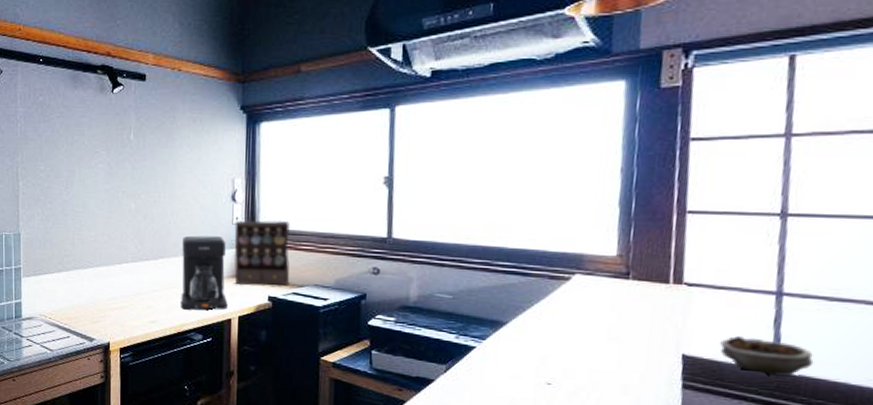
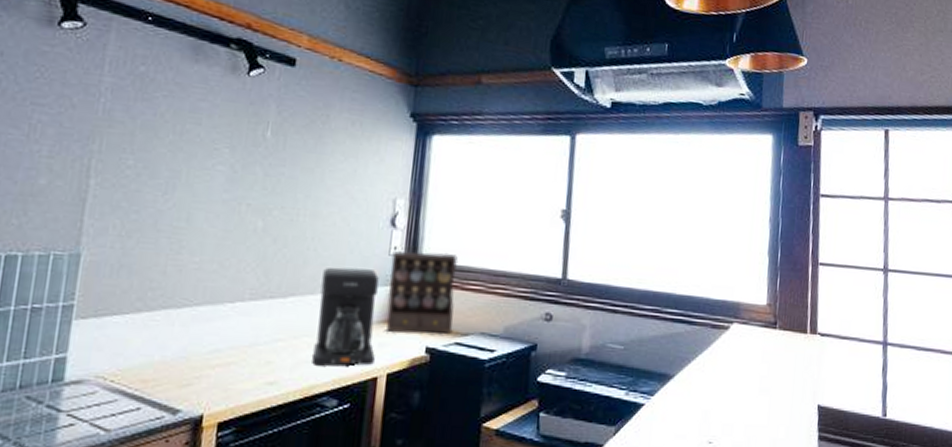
succulent planter: present [720,336,814,377] -> none [845,385,910,423]

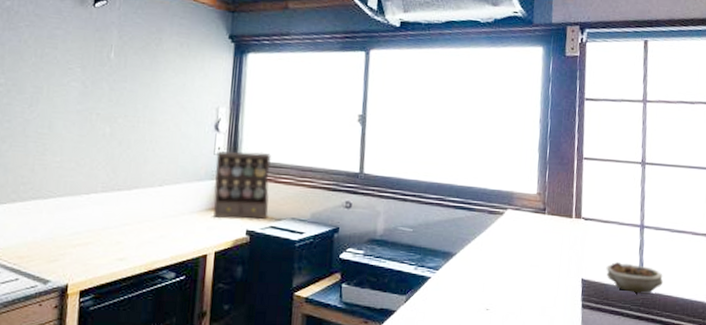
coffee maker: present [312,267,379,367] -> none [154,164,206,246]
succulent planter: none [845,385,910,423] -> present [606,262,664,294]

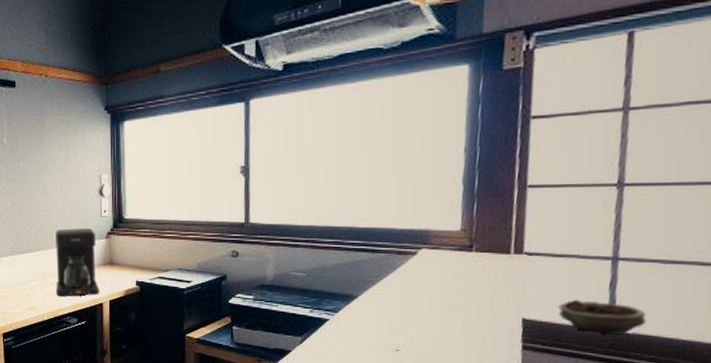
coffee maker: none [154,164,206,246] -> present [55,229,99,297]
spice rack: present [213,150,272,220] -> none [103,211,156,272]

